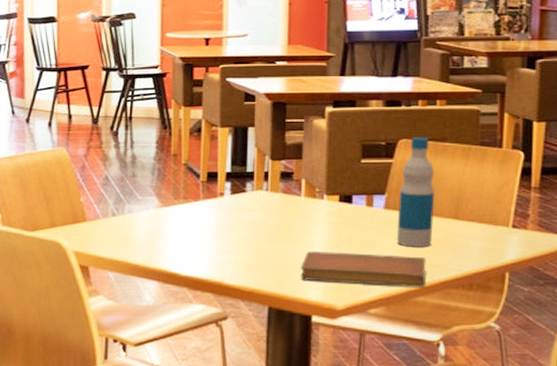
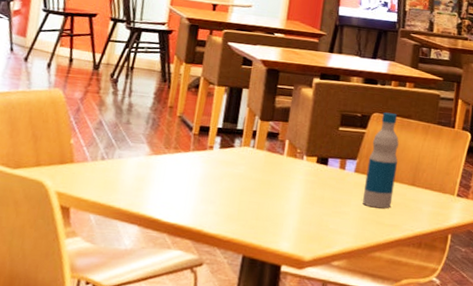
notebook: present [300,251,426,287] -> none [275,206,386,244]

